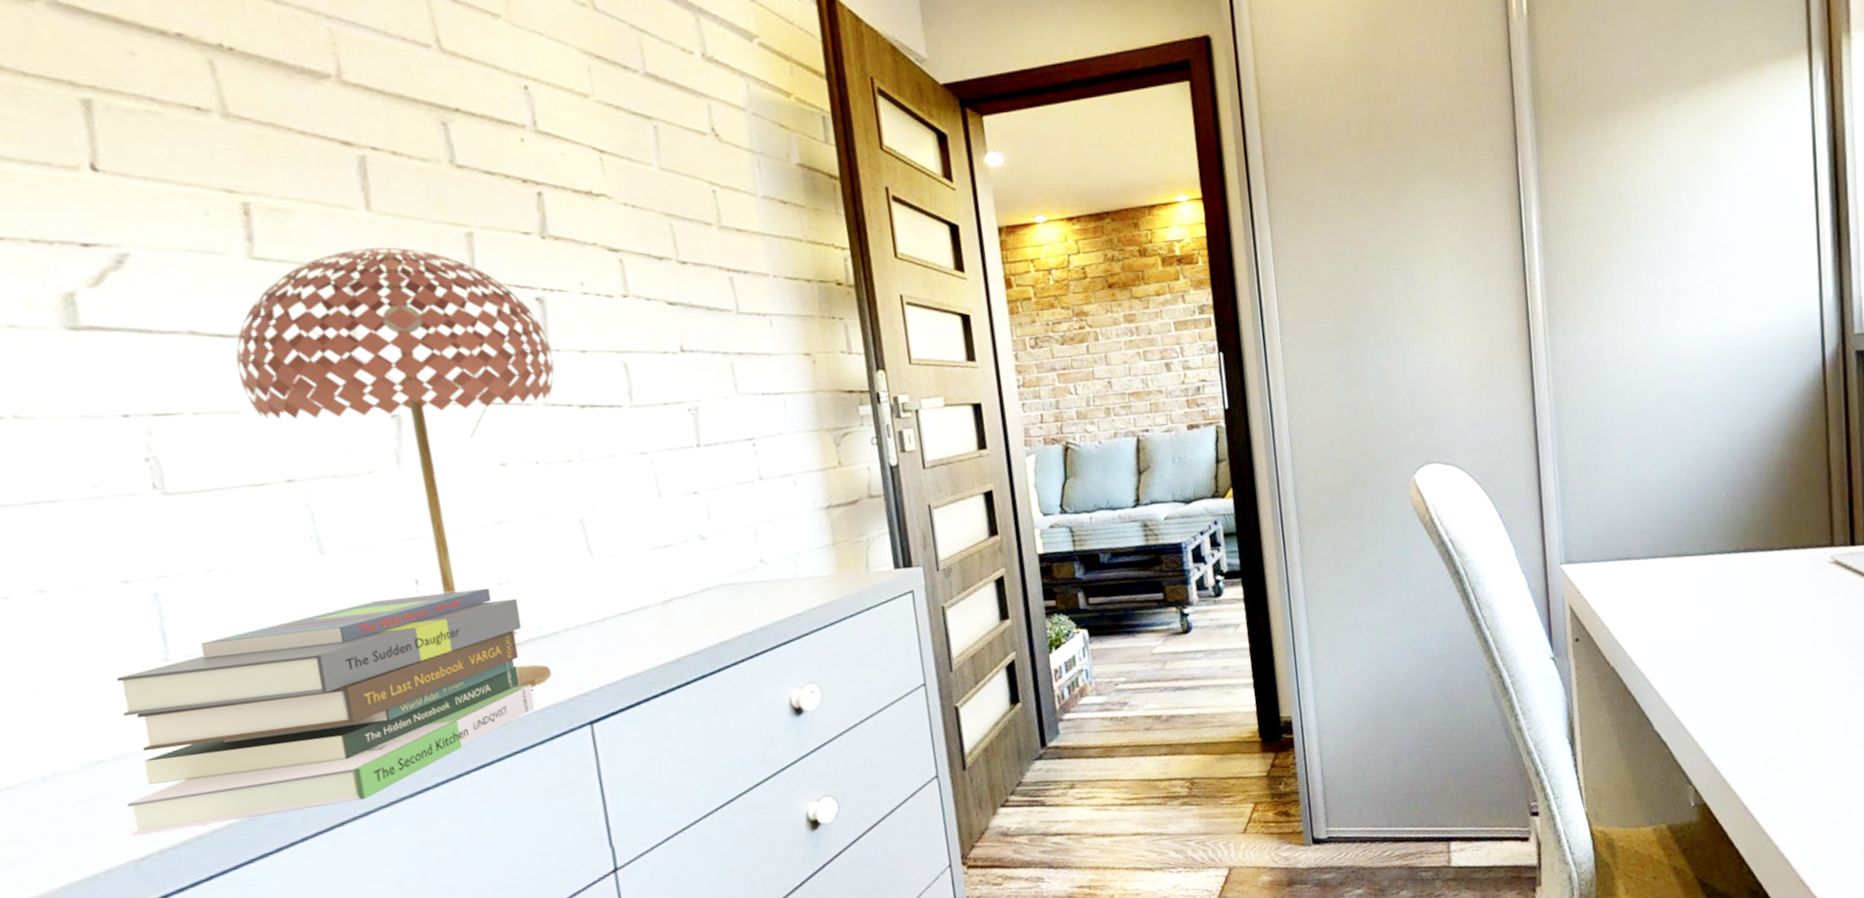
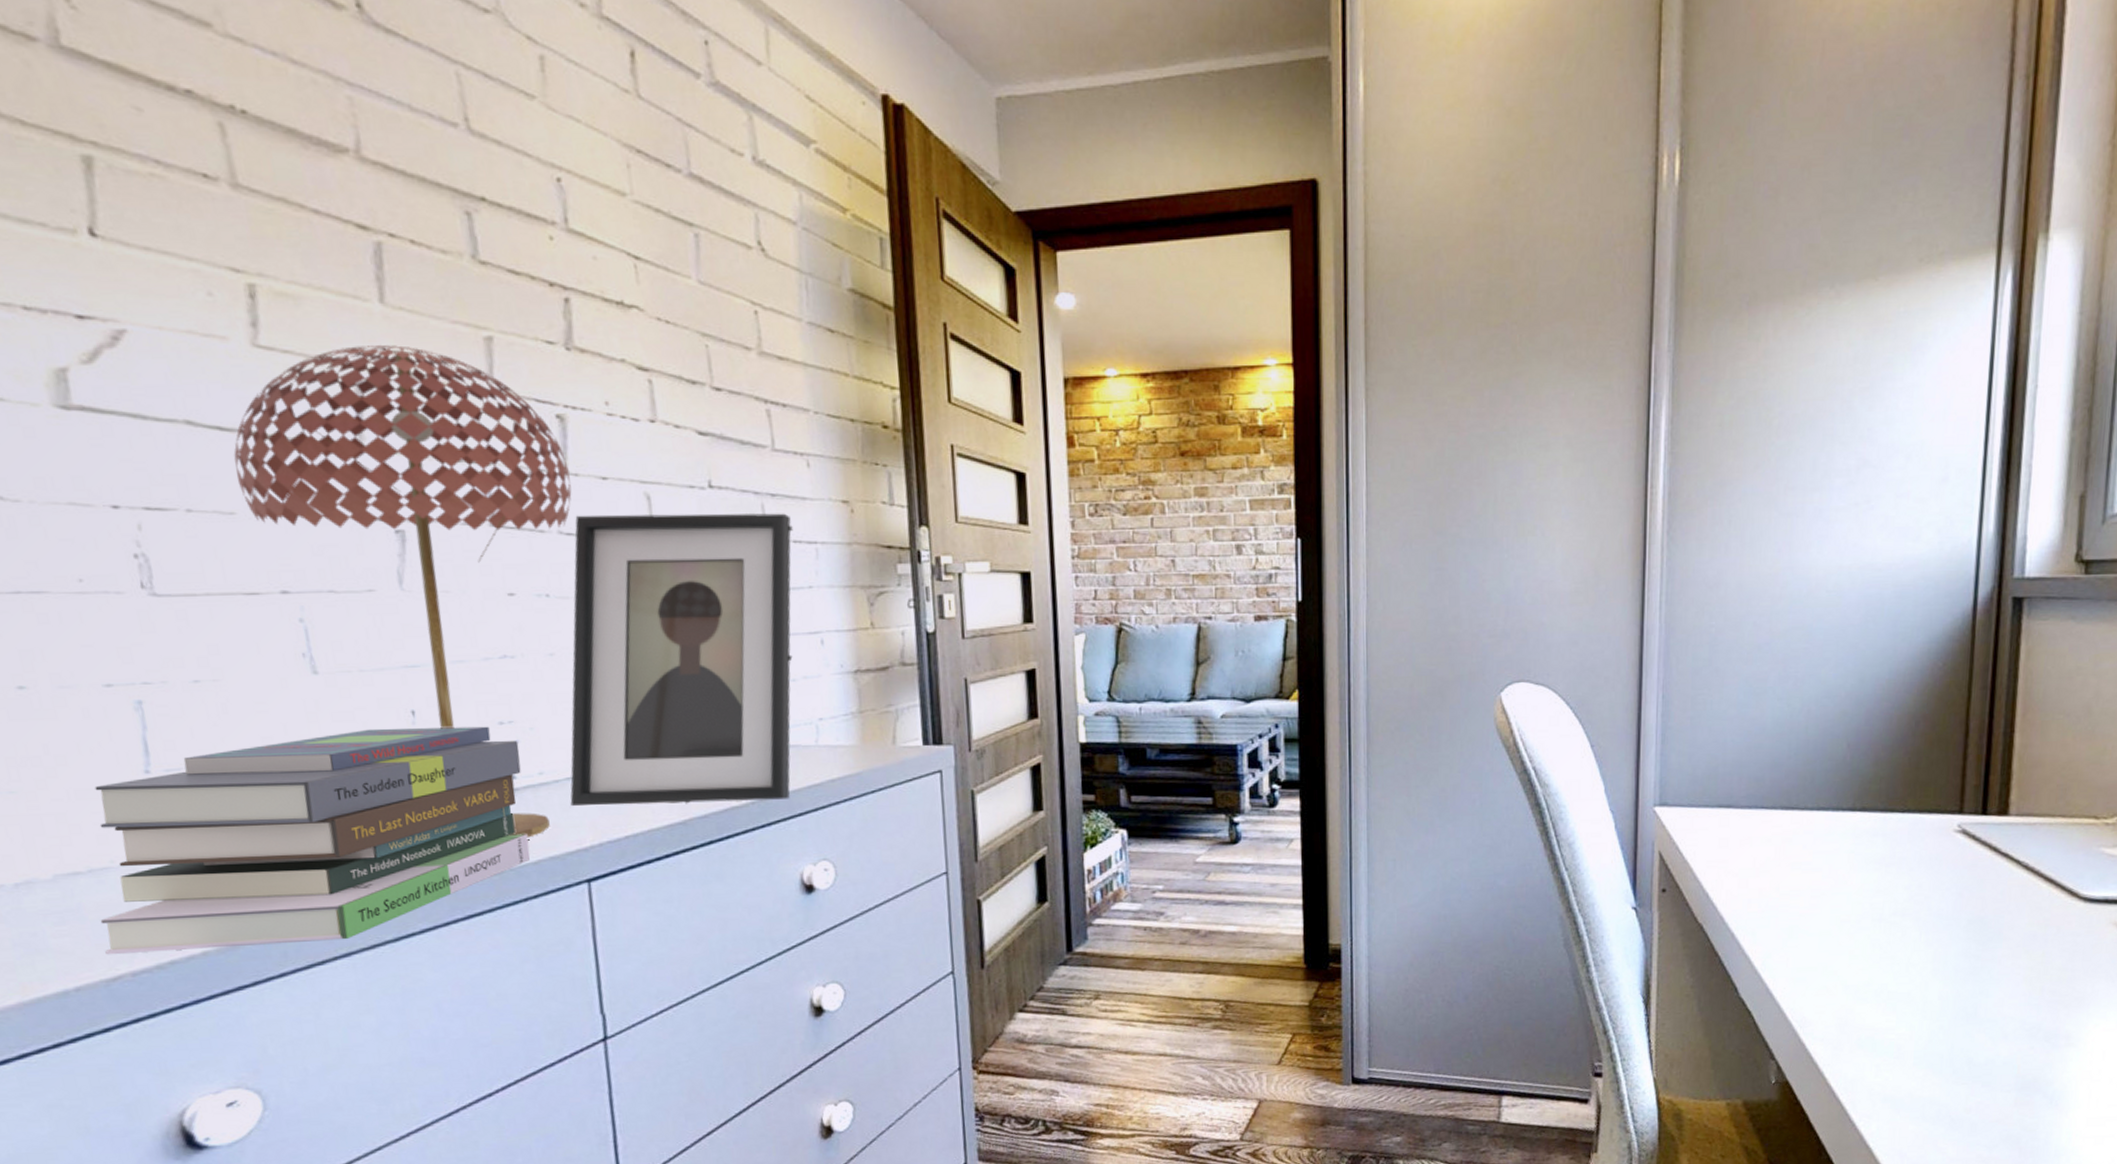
picture frame: none [559,369,775,656] -> present [570,513,793,807]

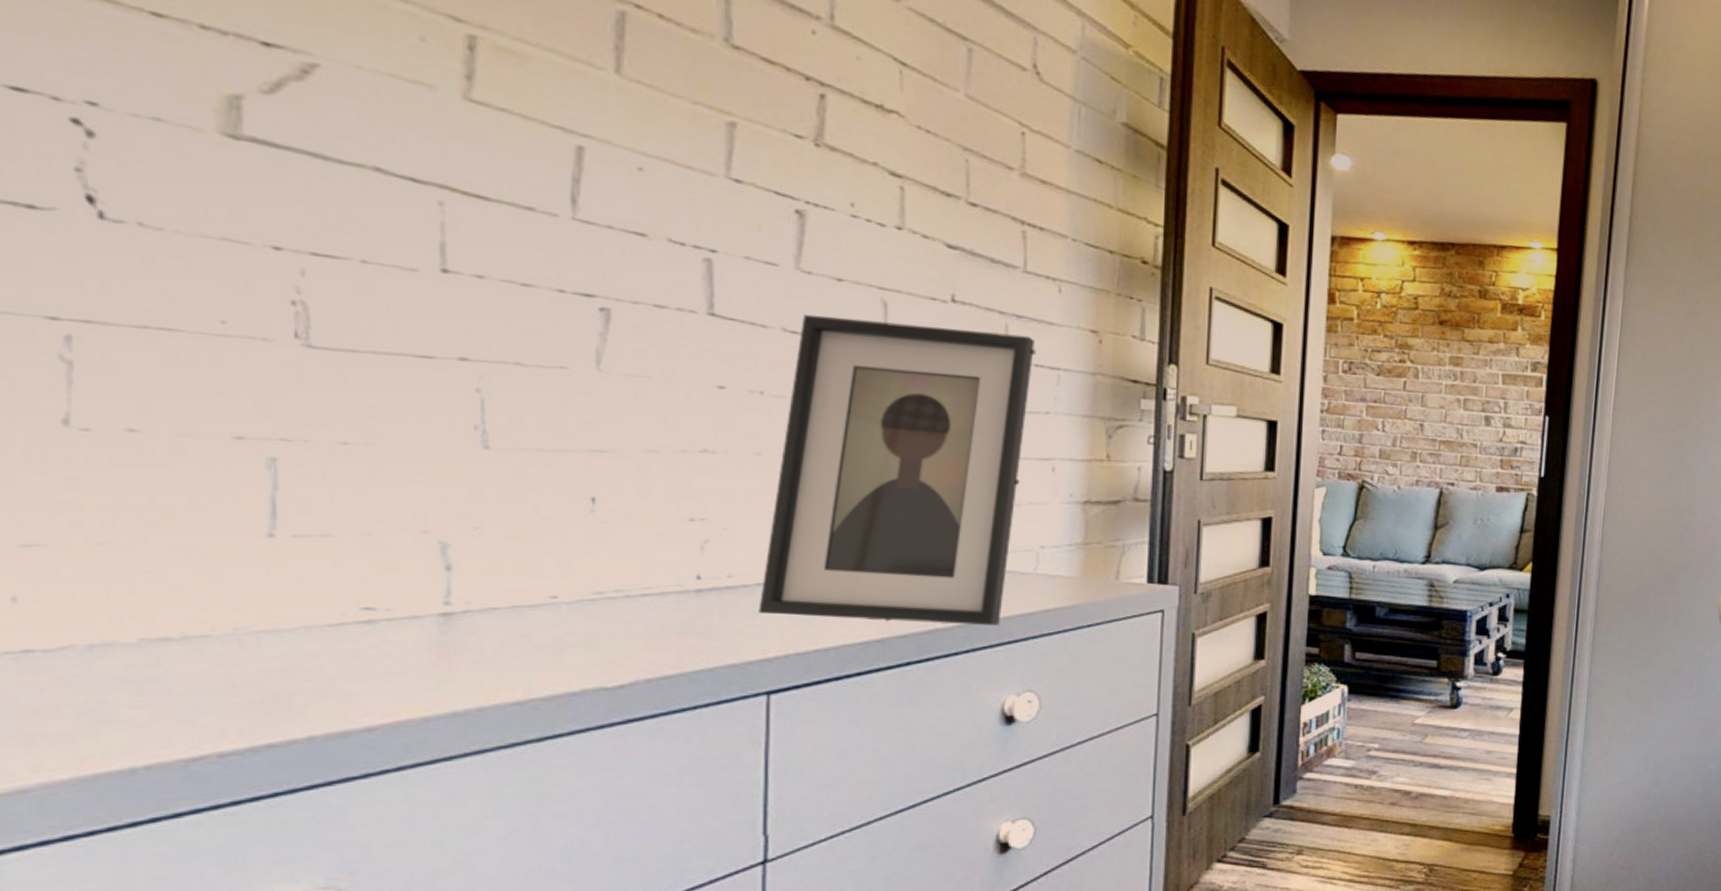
books: present [95,726,531,955] -> none [188,512,709,736]
table lamp: present [233,345,572,838] -> none [425,113,802,643]

